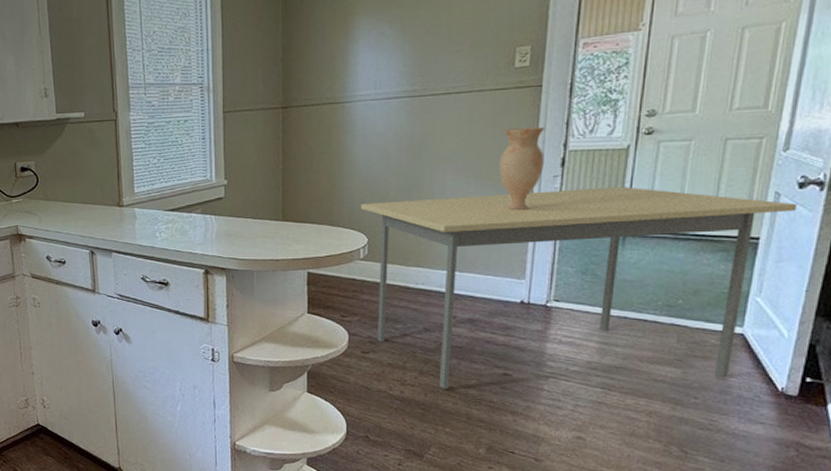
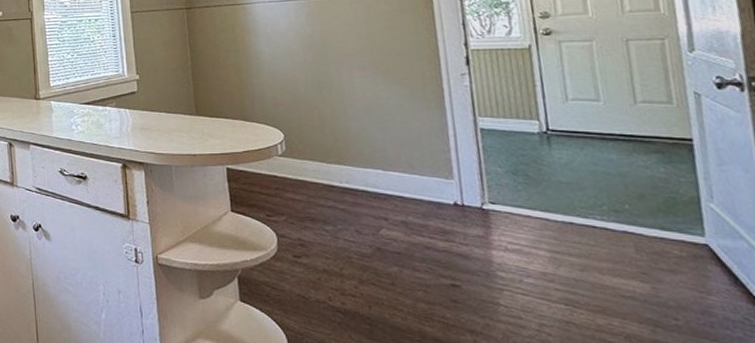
dining table: present [360,186,797,389] -> none [272,85,723,301]
vase: present [499,127,545,210] -> none [403,28,450,107]

